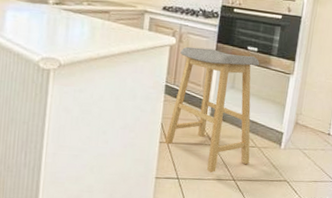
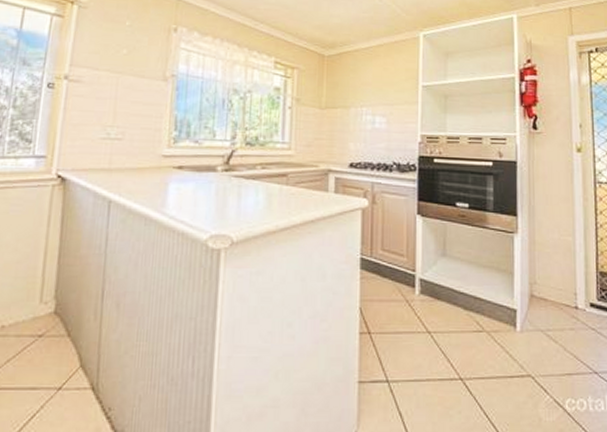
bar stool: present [165,46,260,173] -> none [367,208,478,371]

